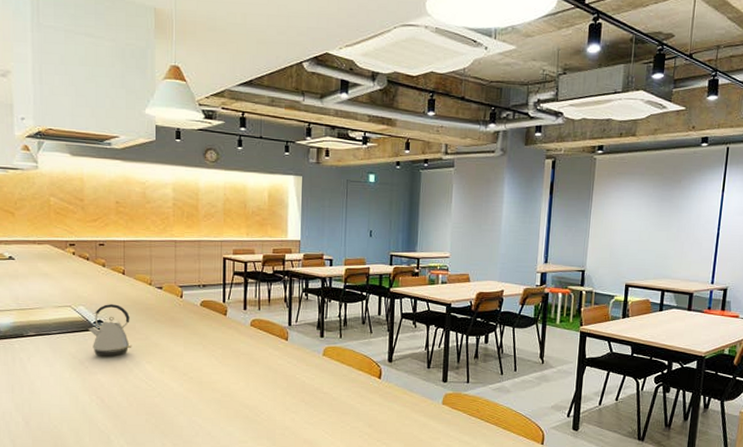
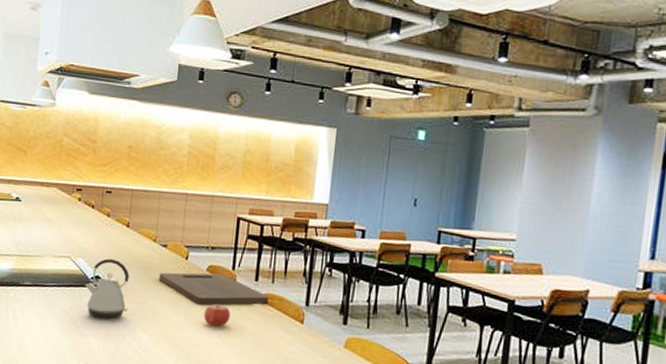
cutting board: none [157,306,256,335] -> present [159,272,268,306]
fruit: none [201,332,225,352] -> present [203,303,231,327]

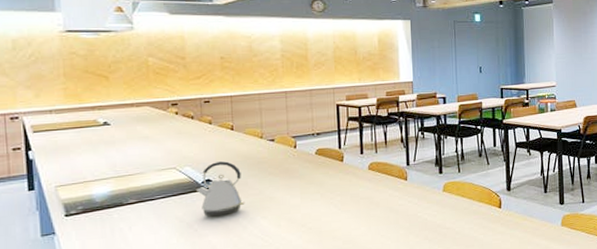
cutting board: present [159,272,268,306] -> none [271,154,374,185]
fruit: present [203,303,231,327] -> none [319,180,344,200]

